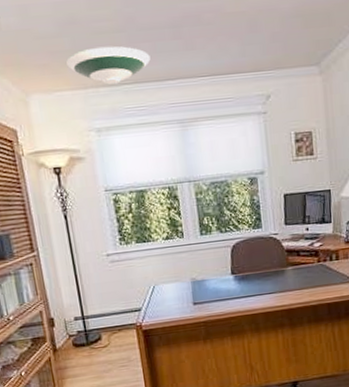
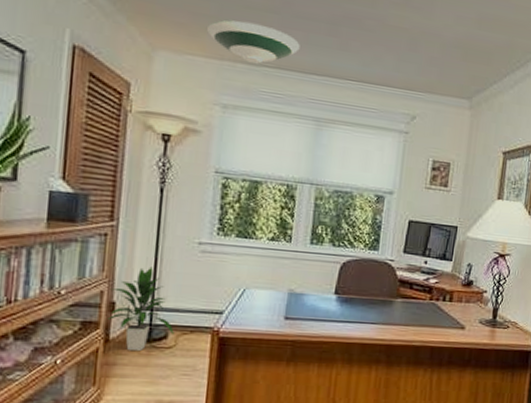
indoor plant: none [47,283,106,355] -> present [108,267,174,352]

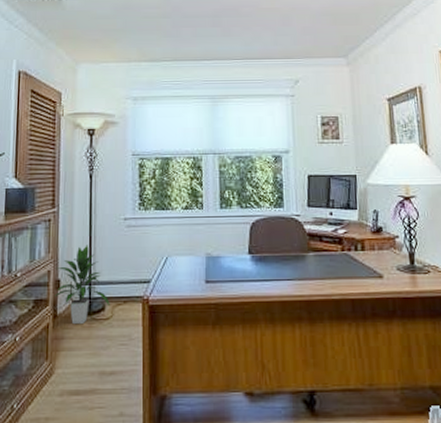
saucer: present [207,20,300,64] -> none [116,28,190,60]

